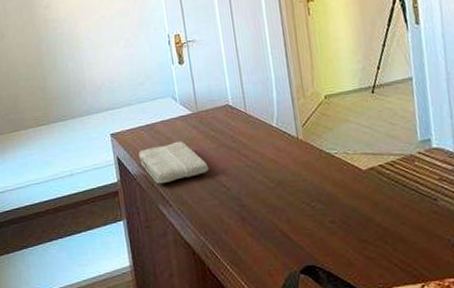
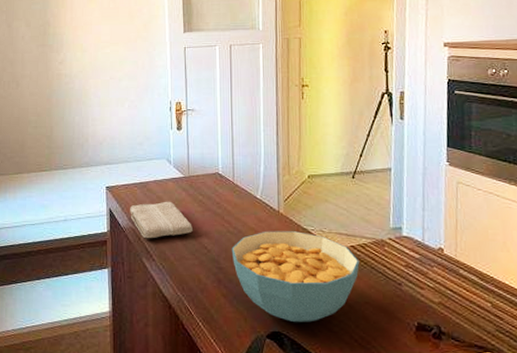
cereal bowl: none [252,156,391,253] -> present [231,231,360,322]

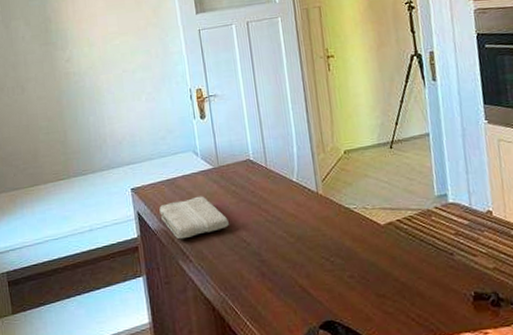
cereal bowl: present [231,231,360,322] -> none [272,211,408,308]

